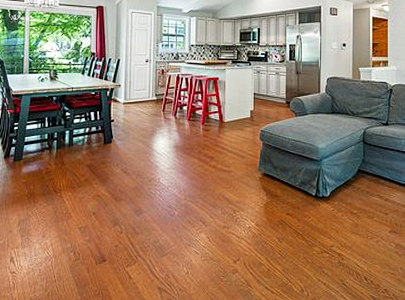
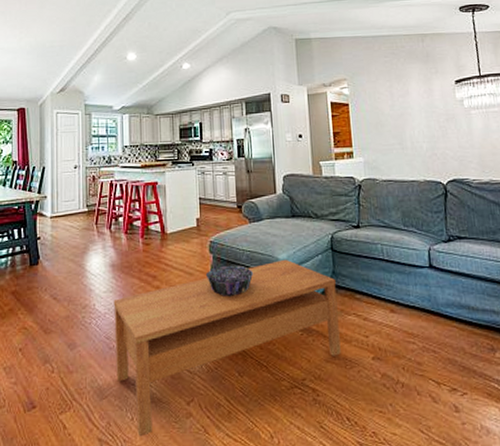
coffee table: none [175,148,364,288] -> present [113,259,341,437]
decorative bowl: none [255,151,297,178] -> present [205,265,254,297]

